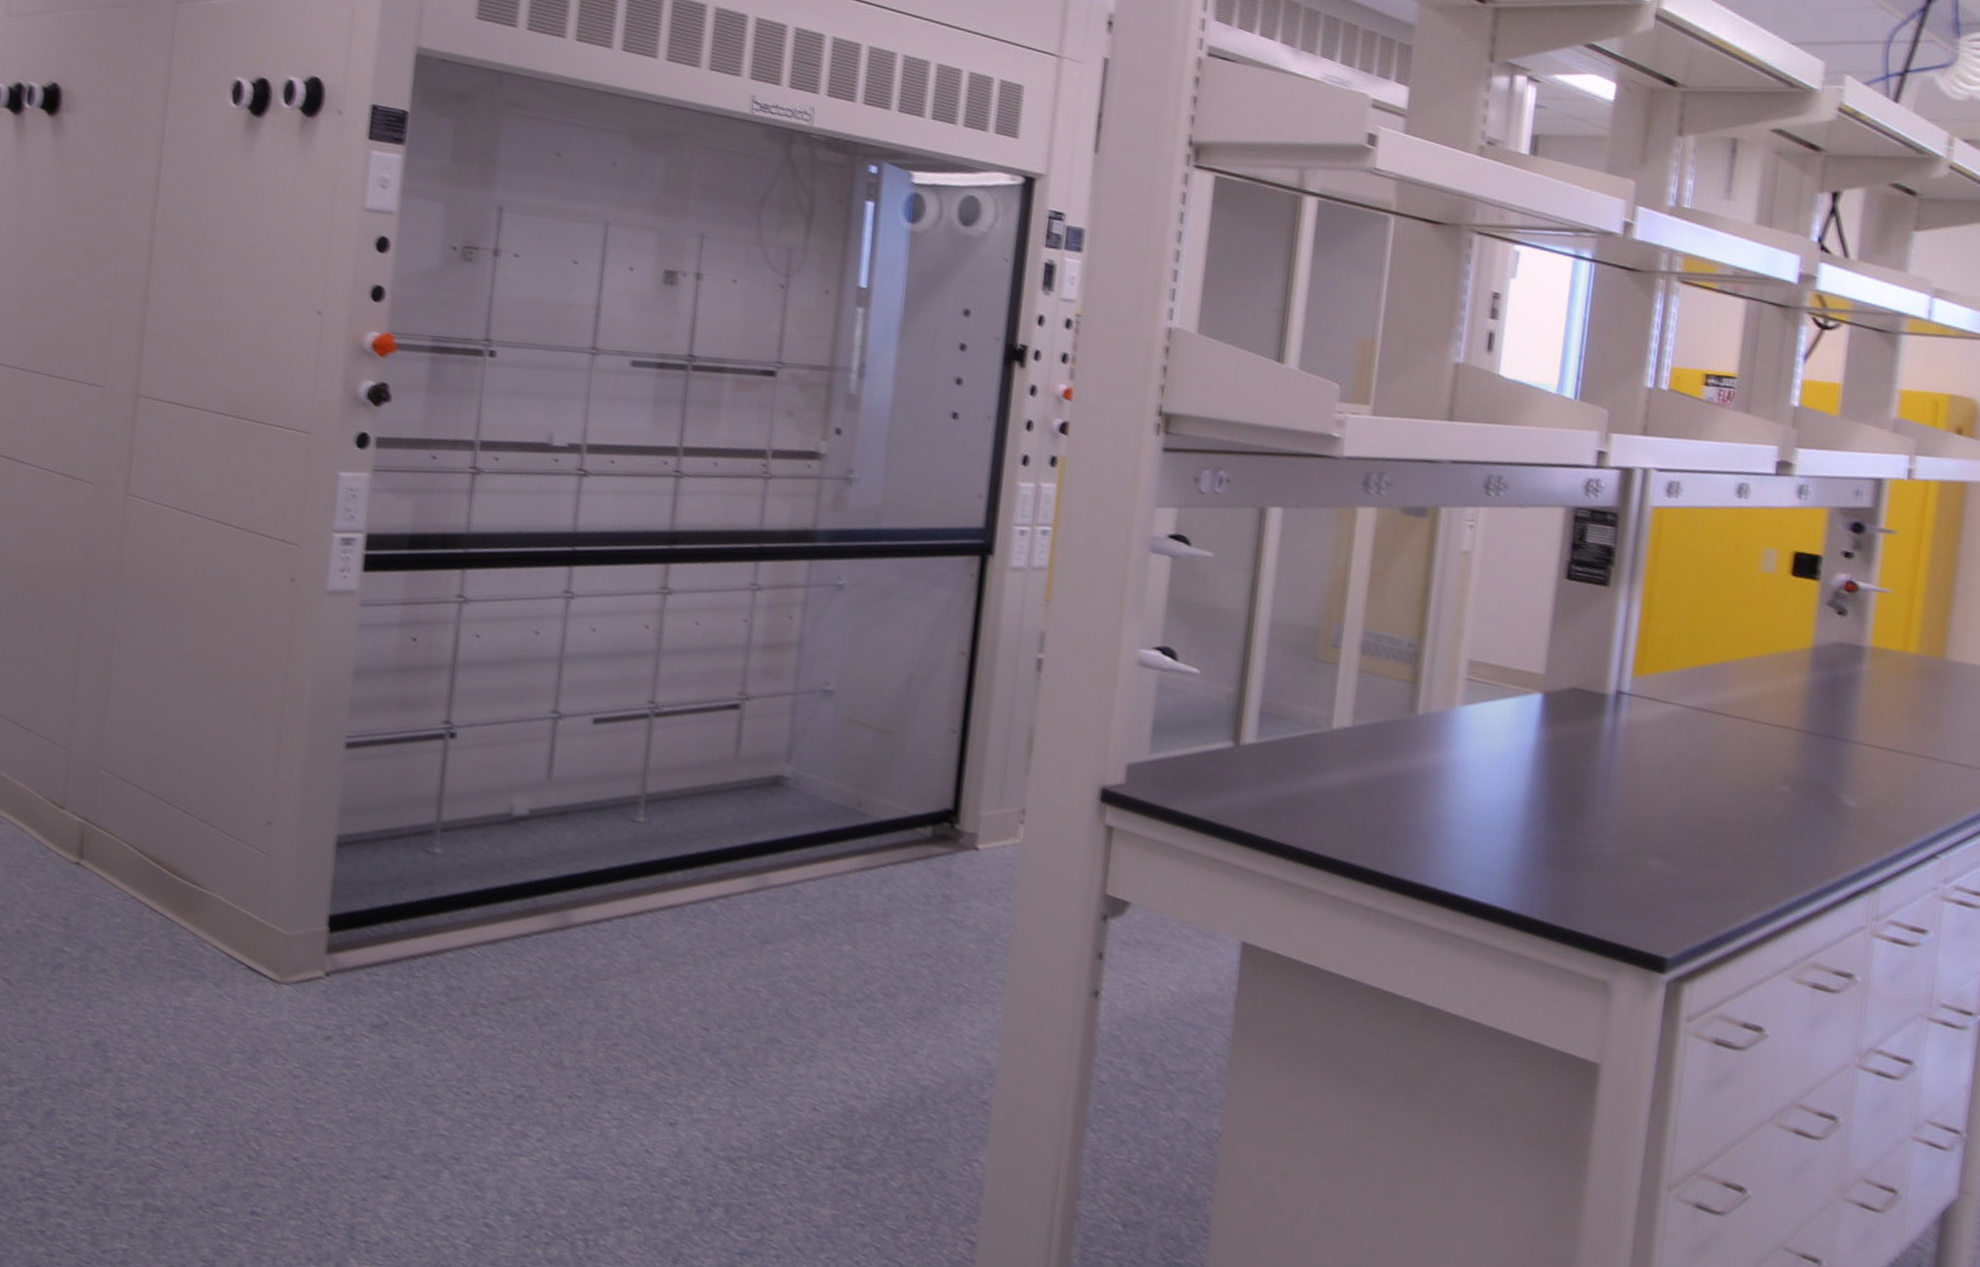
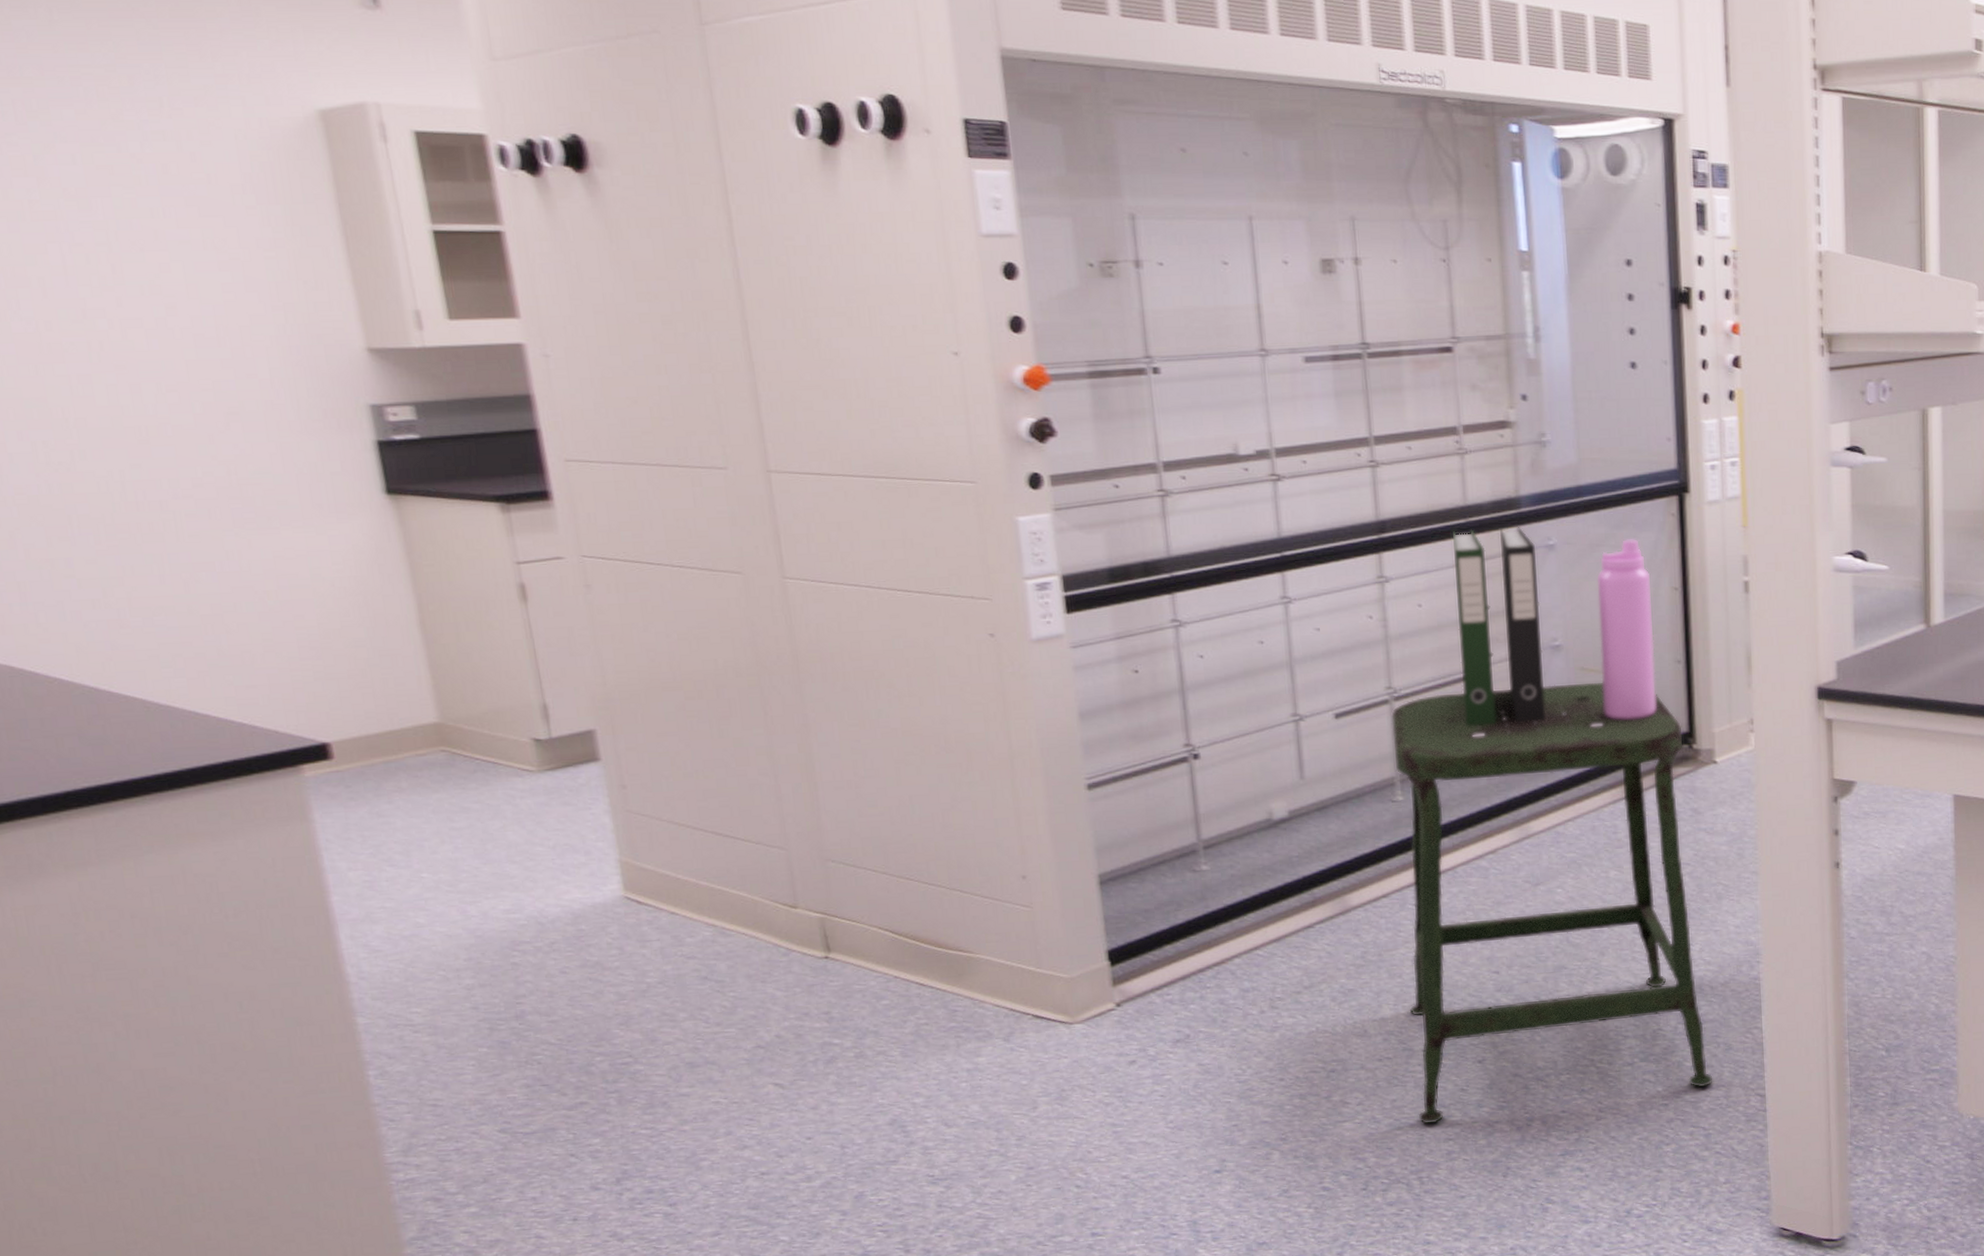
stool: none [596,718,947,1216] -> present [1391,682,1713,1125]
binder: none [721,554,824,767] -> present [1453,527,1546,726]
water bottle: none [866,592,938,785] -> present [1596,539,1657,720]

